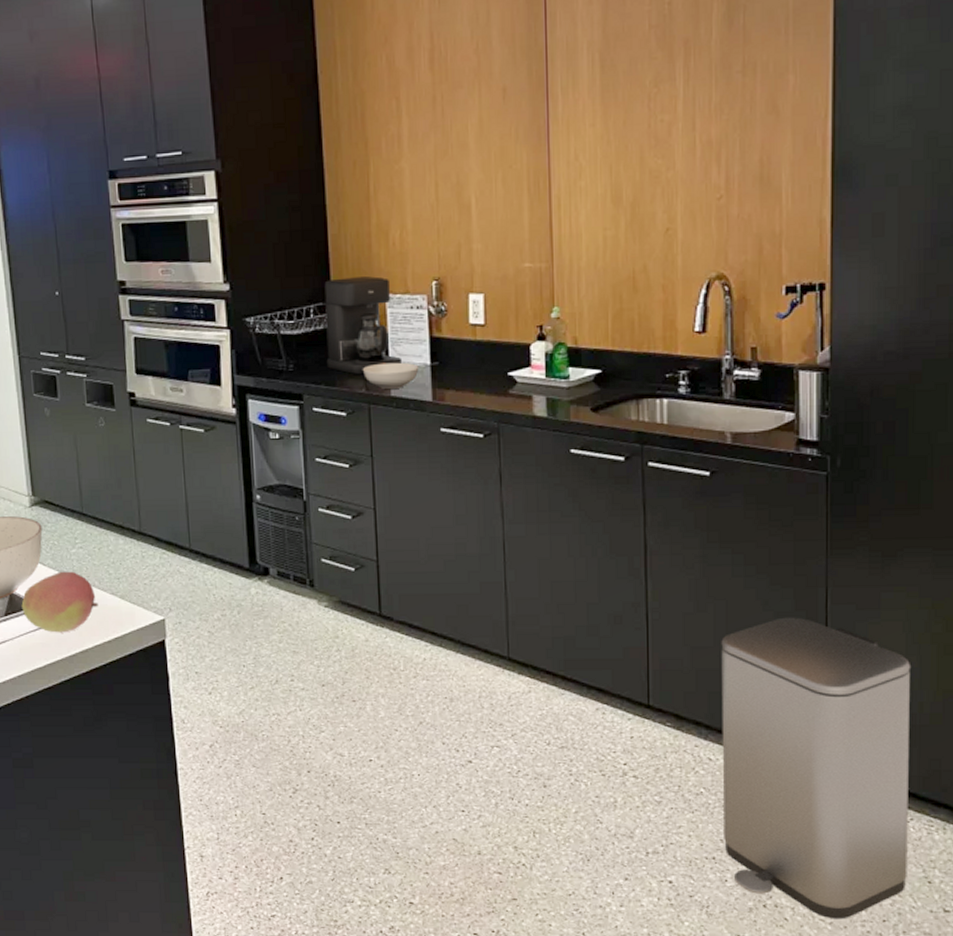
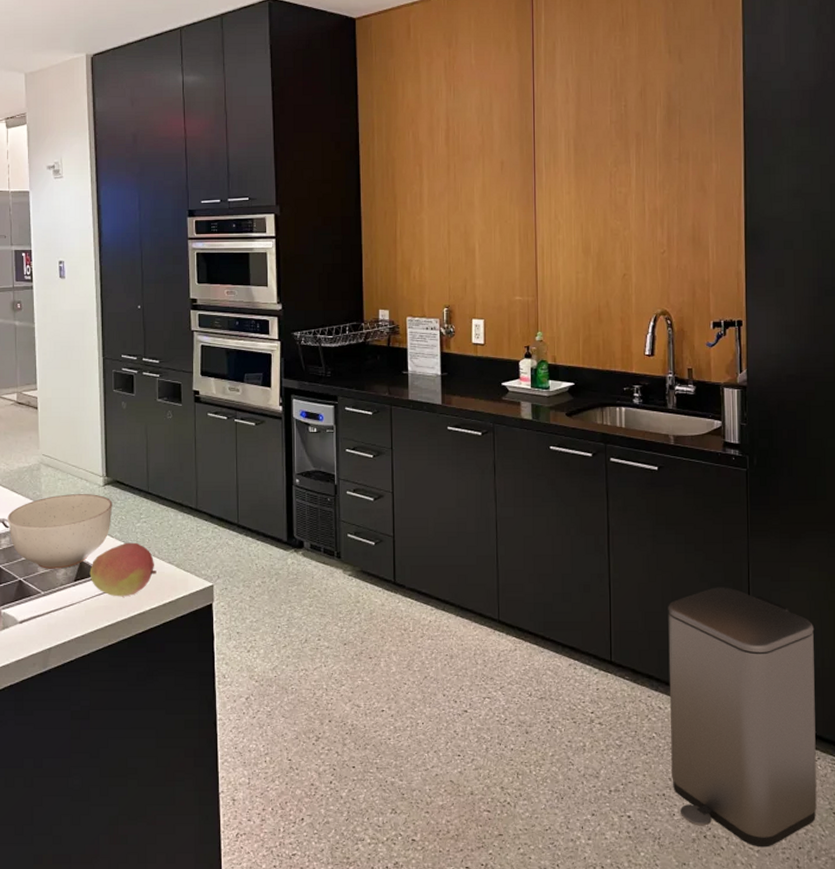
coffee maker: present [324,276,403,375] -> none [358,303,419,382]
bowl: present [362,362,419,389] -> none [386,372,432,393]

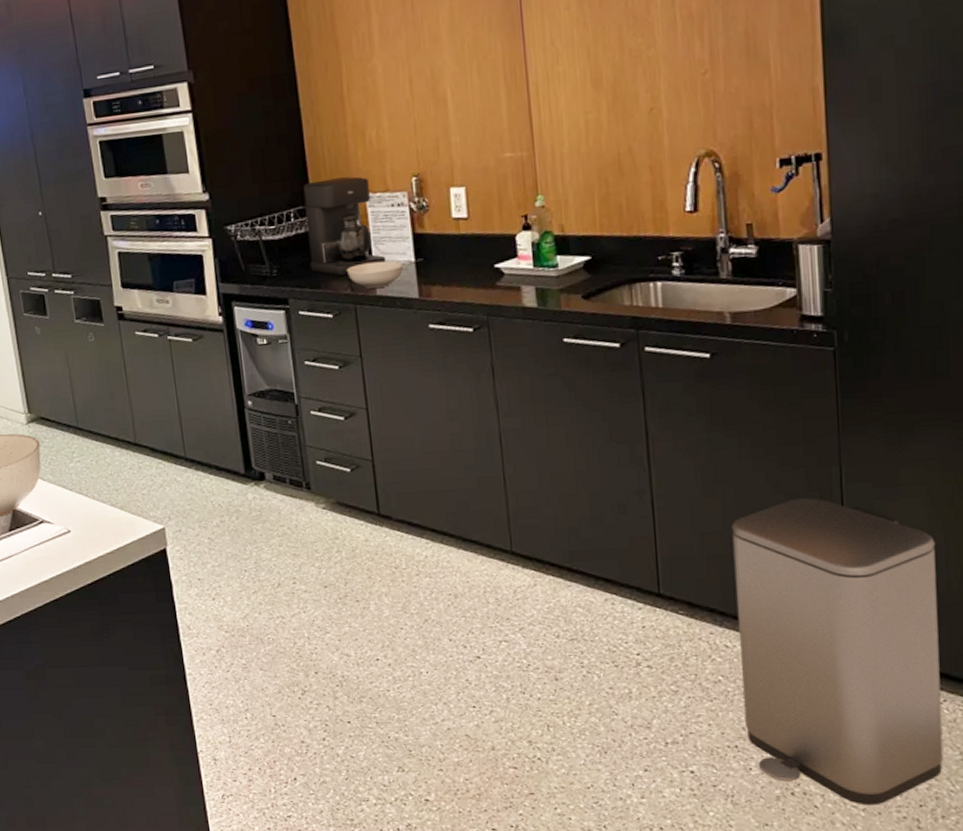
fruit: present [89,542,156,597] -> none [24,484,99,546]
coffee maker: none [358,303,419,382] -> present [303,176,387,276]
bowl: none [386,372,432,393] -> present [346,260,404,289]

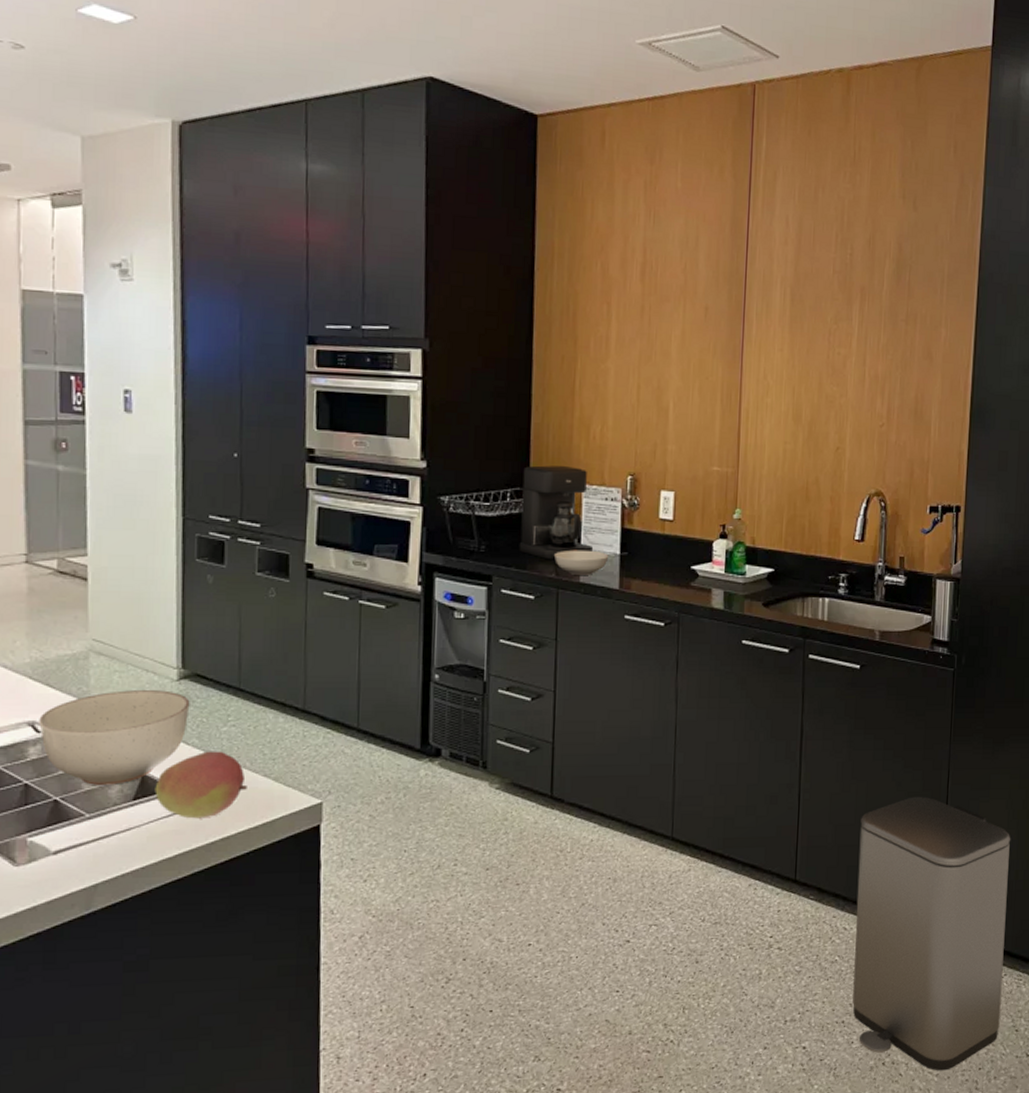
fruit: none [24,484,99,546] -> present [154,751,247,819]

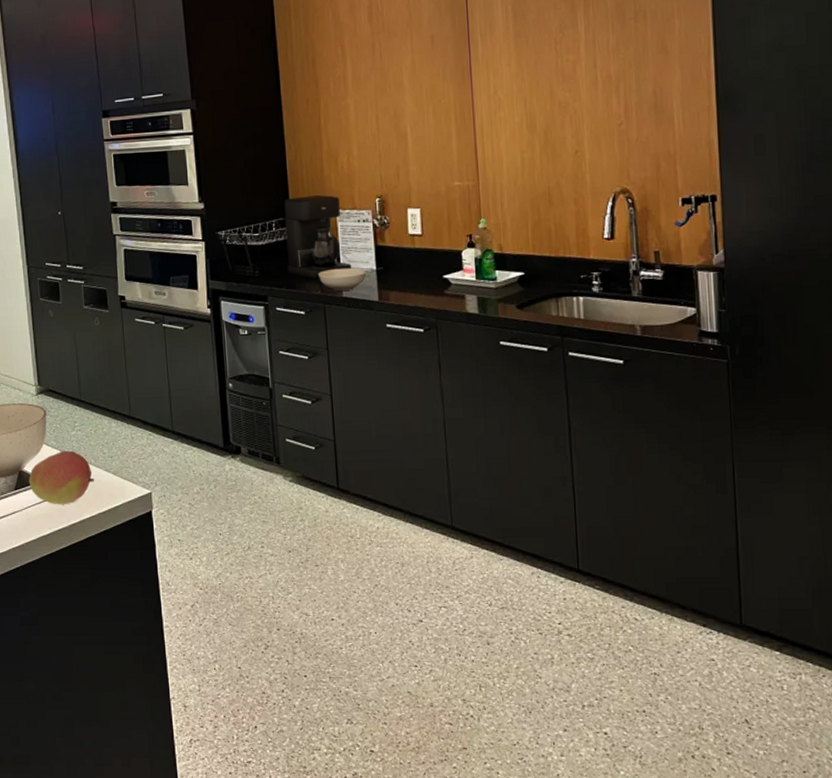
pedal bin: present [853,796,1011,1071] -> none [641,489,823,770]

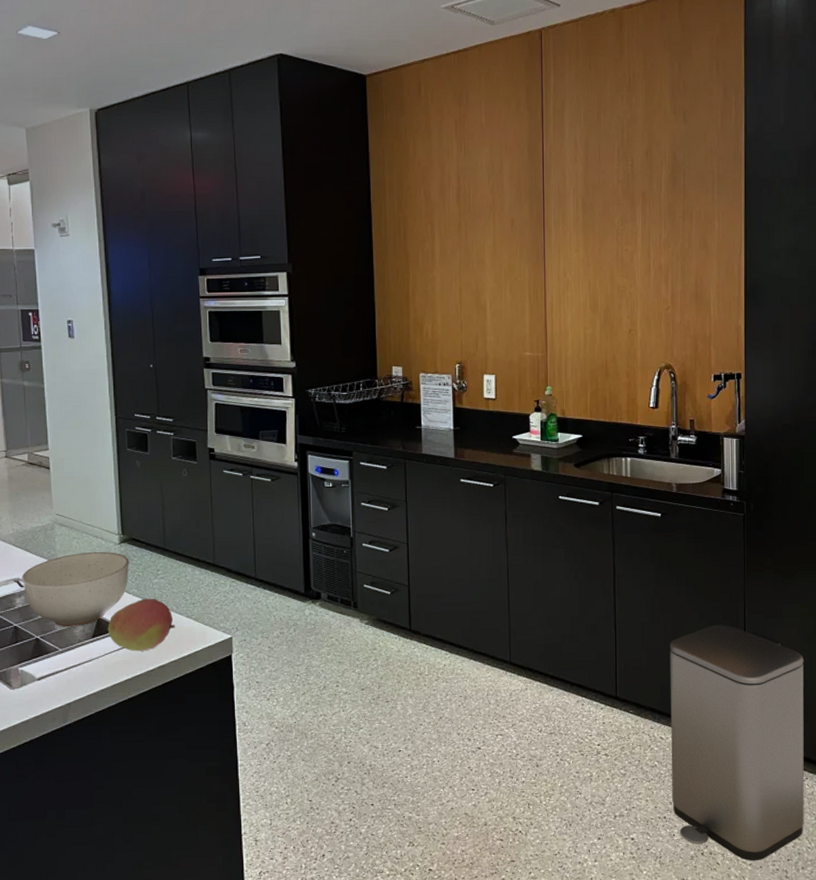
coffee maker: present [284,195,352,279] -> none [372,359,432,437]
bowl: present [317,268,367,291] -> none [400,427,445,448]
pedal bin: none [641,489,823,770] -> present [670,624,804,861]

